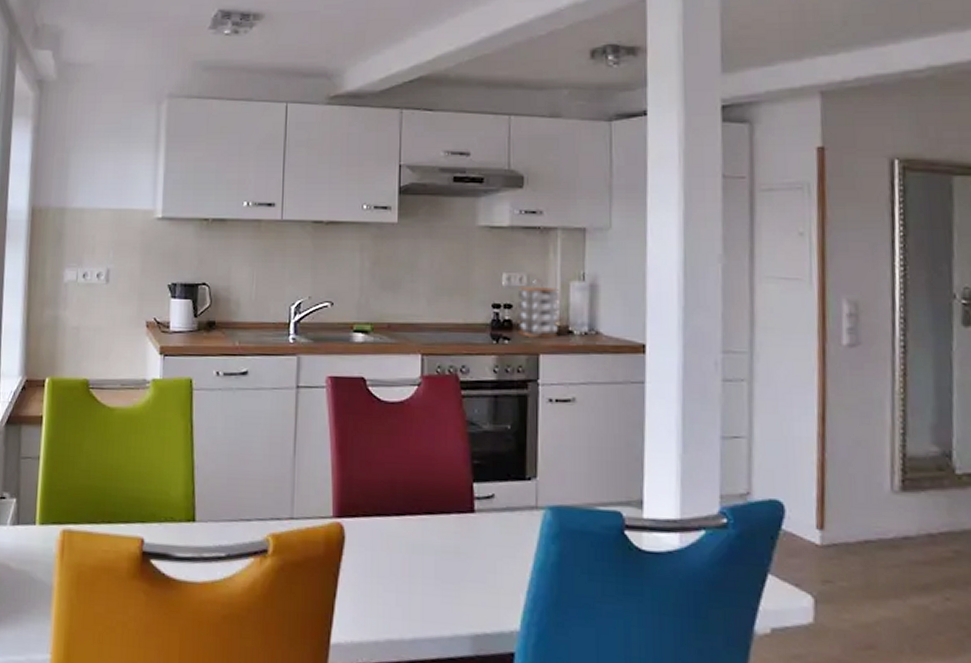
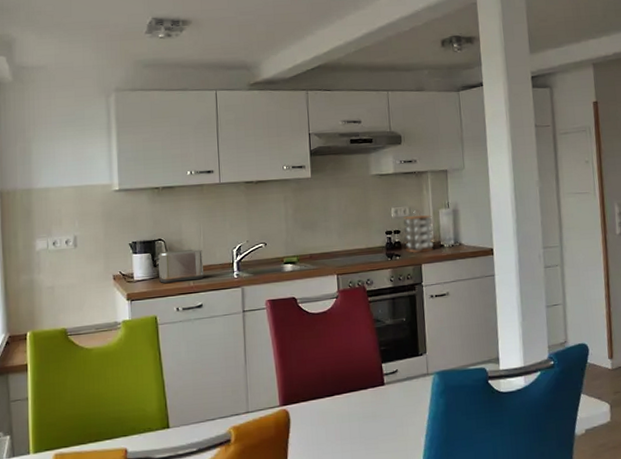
toaster: none [195,298,255,340] -> present [154,248,205,284]

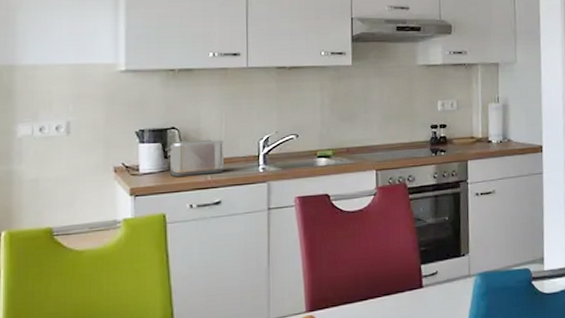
spice rack: present [403,209,434,253] -> none [449,103,482,149]

